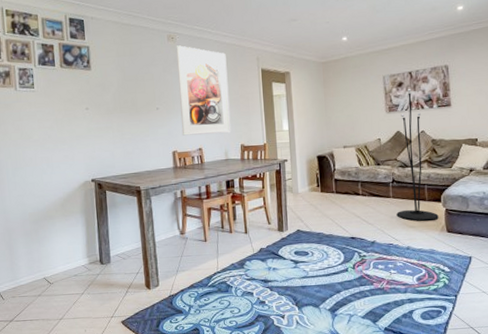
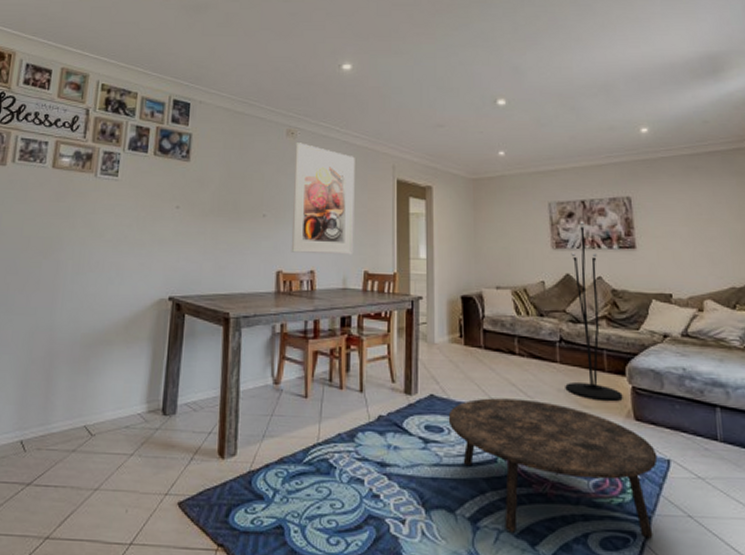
coffee table: none [311,226,463,316] -> present [448,398,658,539]

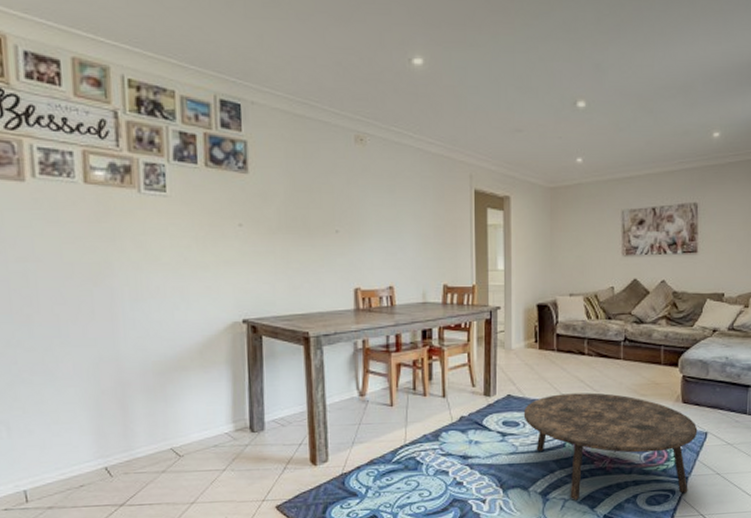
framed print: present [291,142,355,255] -> none [366,150,432,270]
floor lamp: present [565,222,623,402] -> none [626,229,674,390]

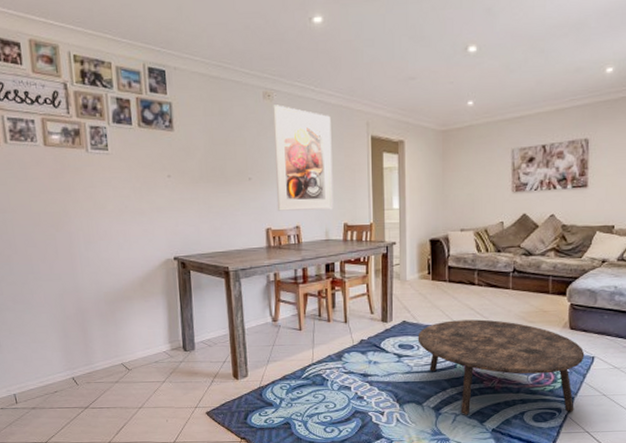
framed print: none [366,150,432,270] -> present [273,105,333,211]

